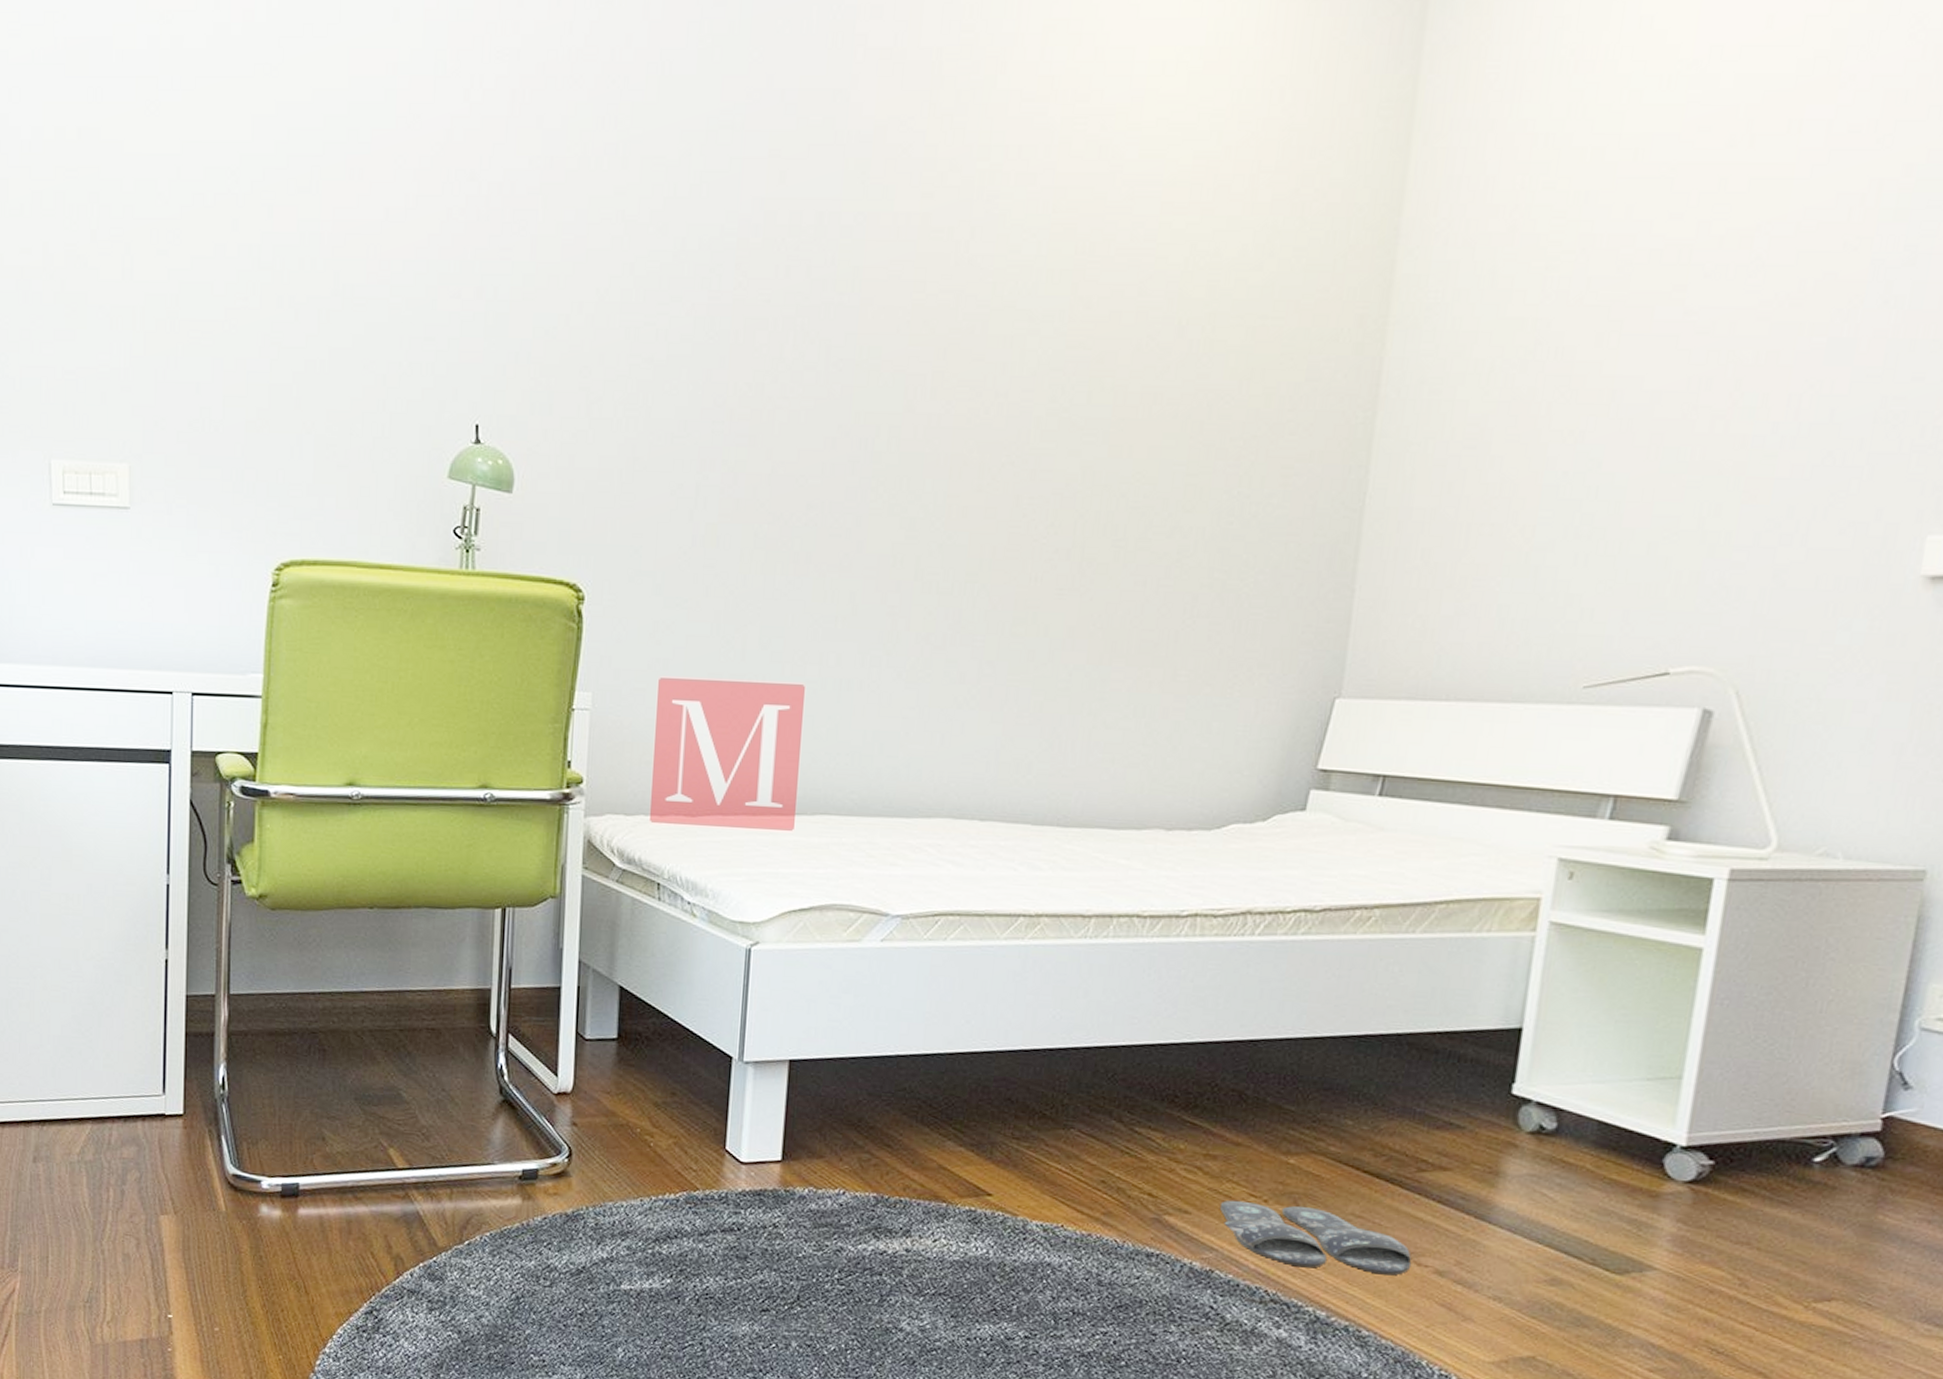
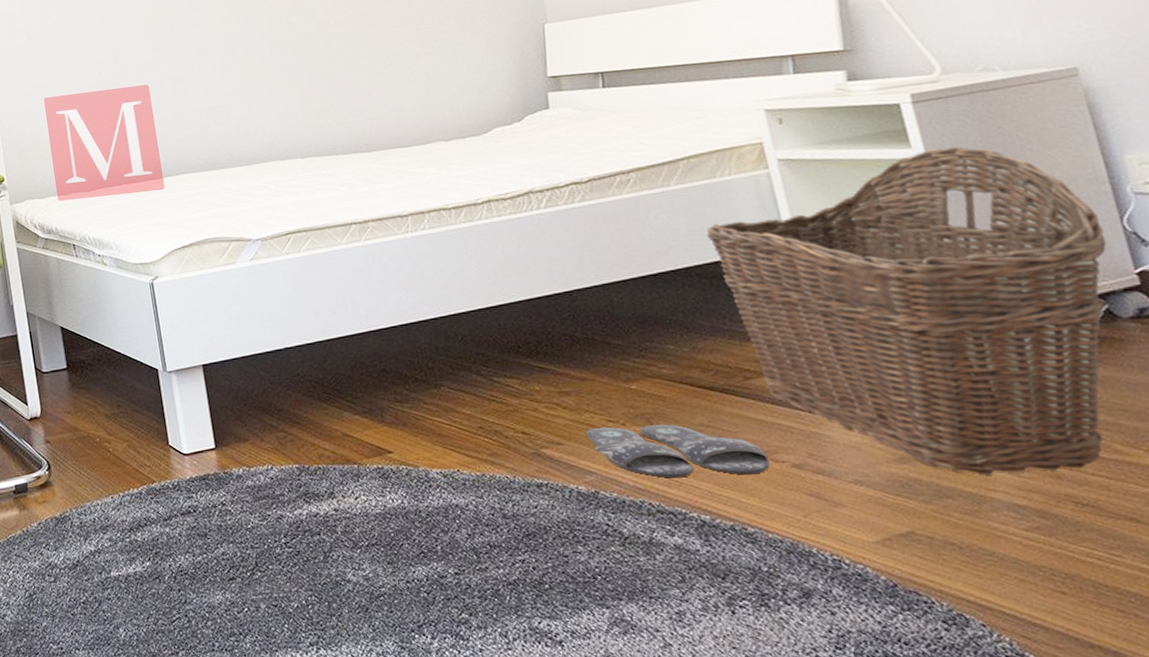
wicker basket: none [1436,939,1872,1316] -> present [707,146,1107,474]

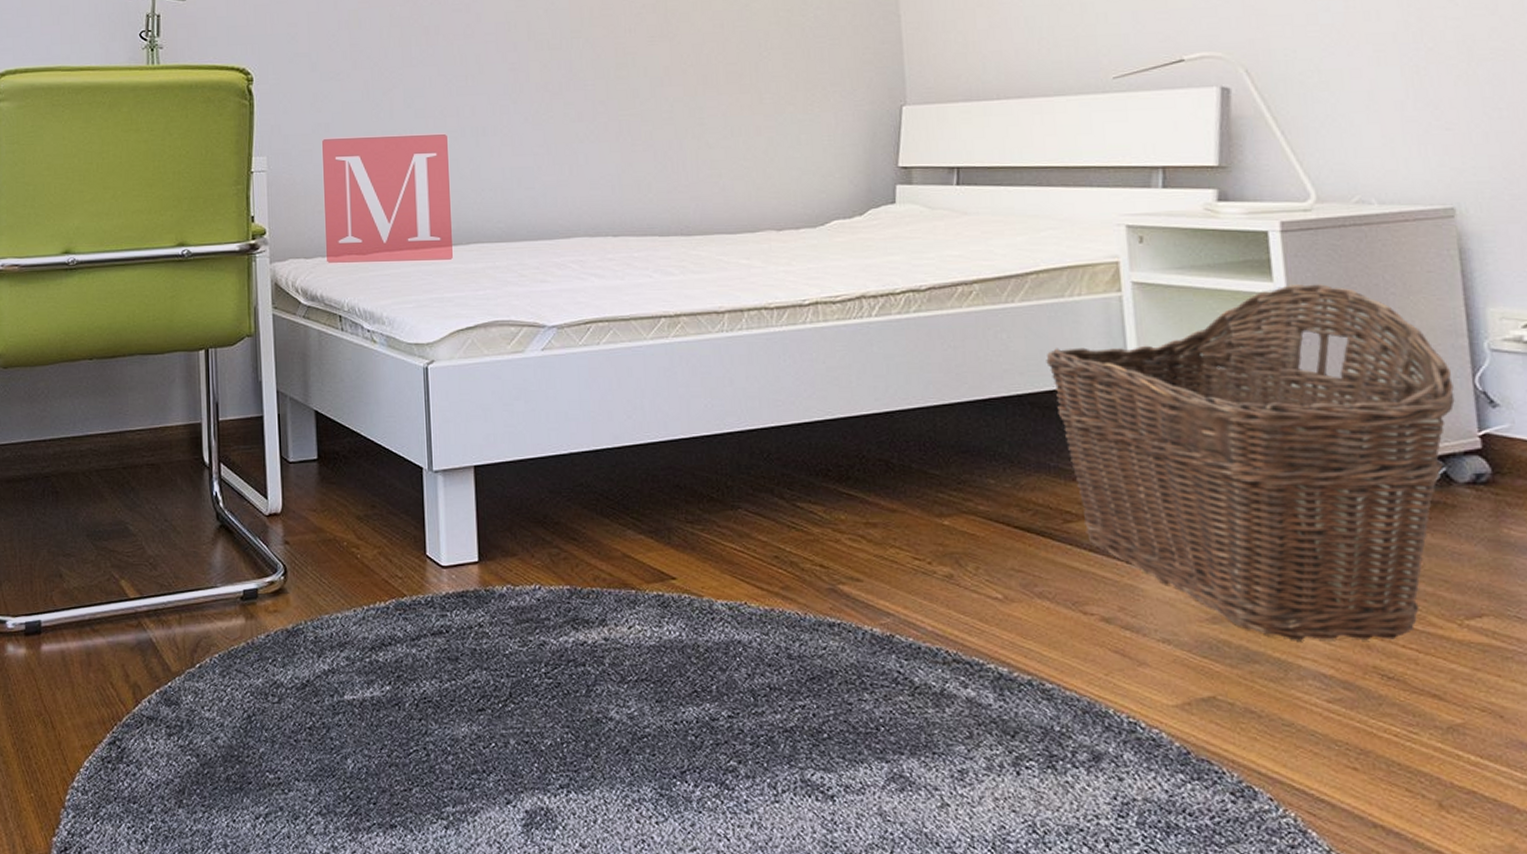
slippers: present [585,424,770,478] -> none [888,564,1078,626]

